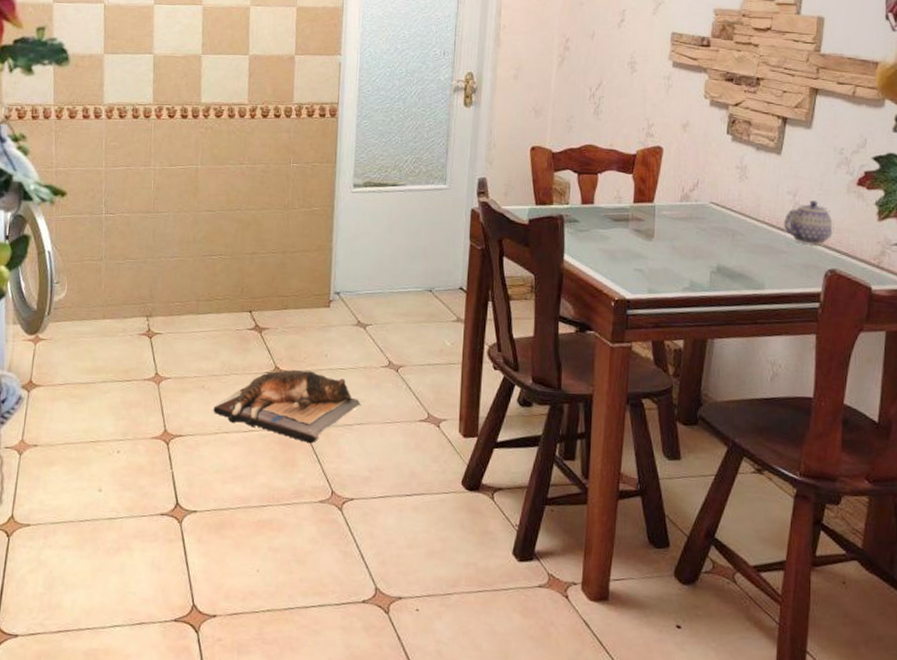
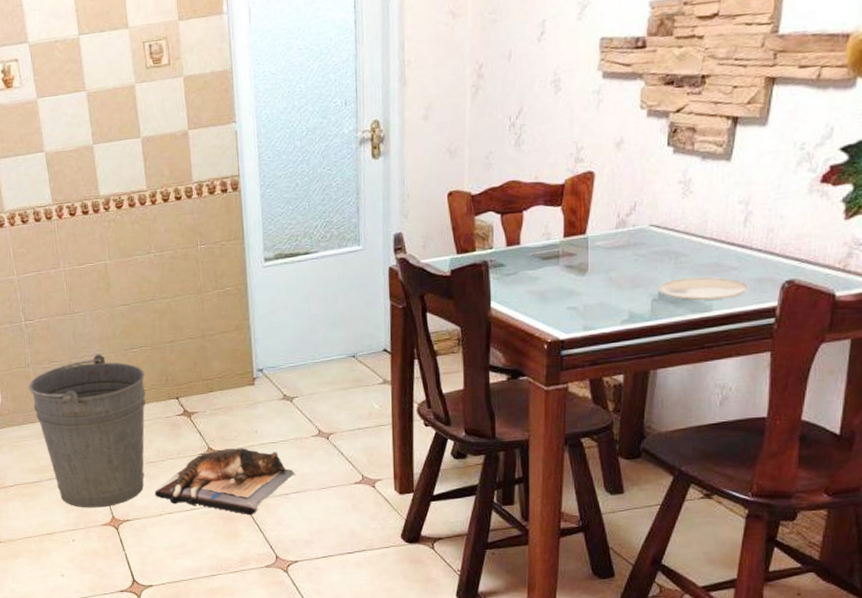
bucket: none [97,256,220,419] -> present [28,354,146,508]
plate: none [716,255,797,280] -> present [658,276,749,301]
teapot: present [784,200,834,246] -> none [734,207,793,257]

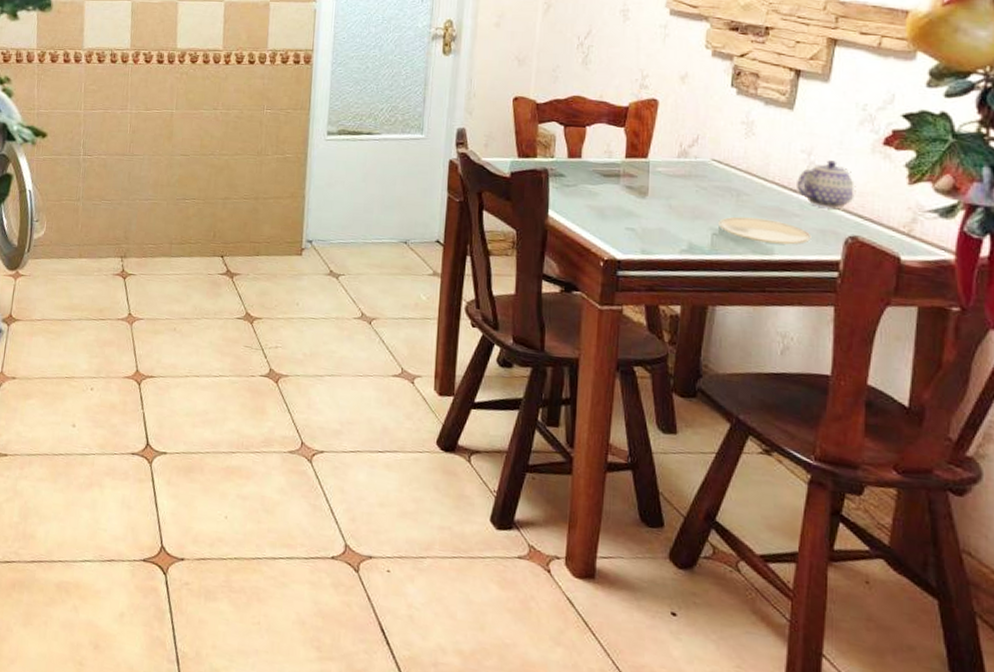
bucket: present [28,354,146,508] -> none [74,199,193,359]
cat: present [154,448,295,514] -> none [184,316,332,391]
teapot: none [734,207,793,257] -> present [797,160,856,210]

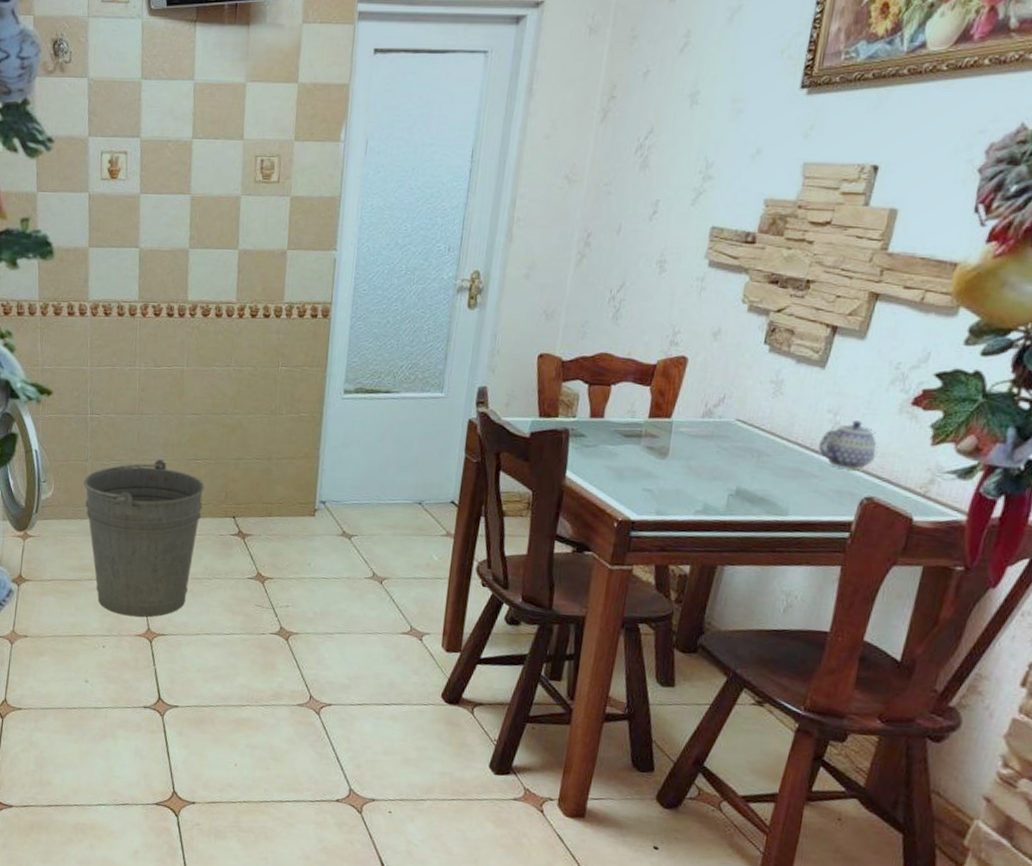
bucket: none [74,199,193,359] -> present [83,459,205,617]
plate: present [718,216,812,245] -> none [736,477,828,506]

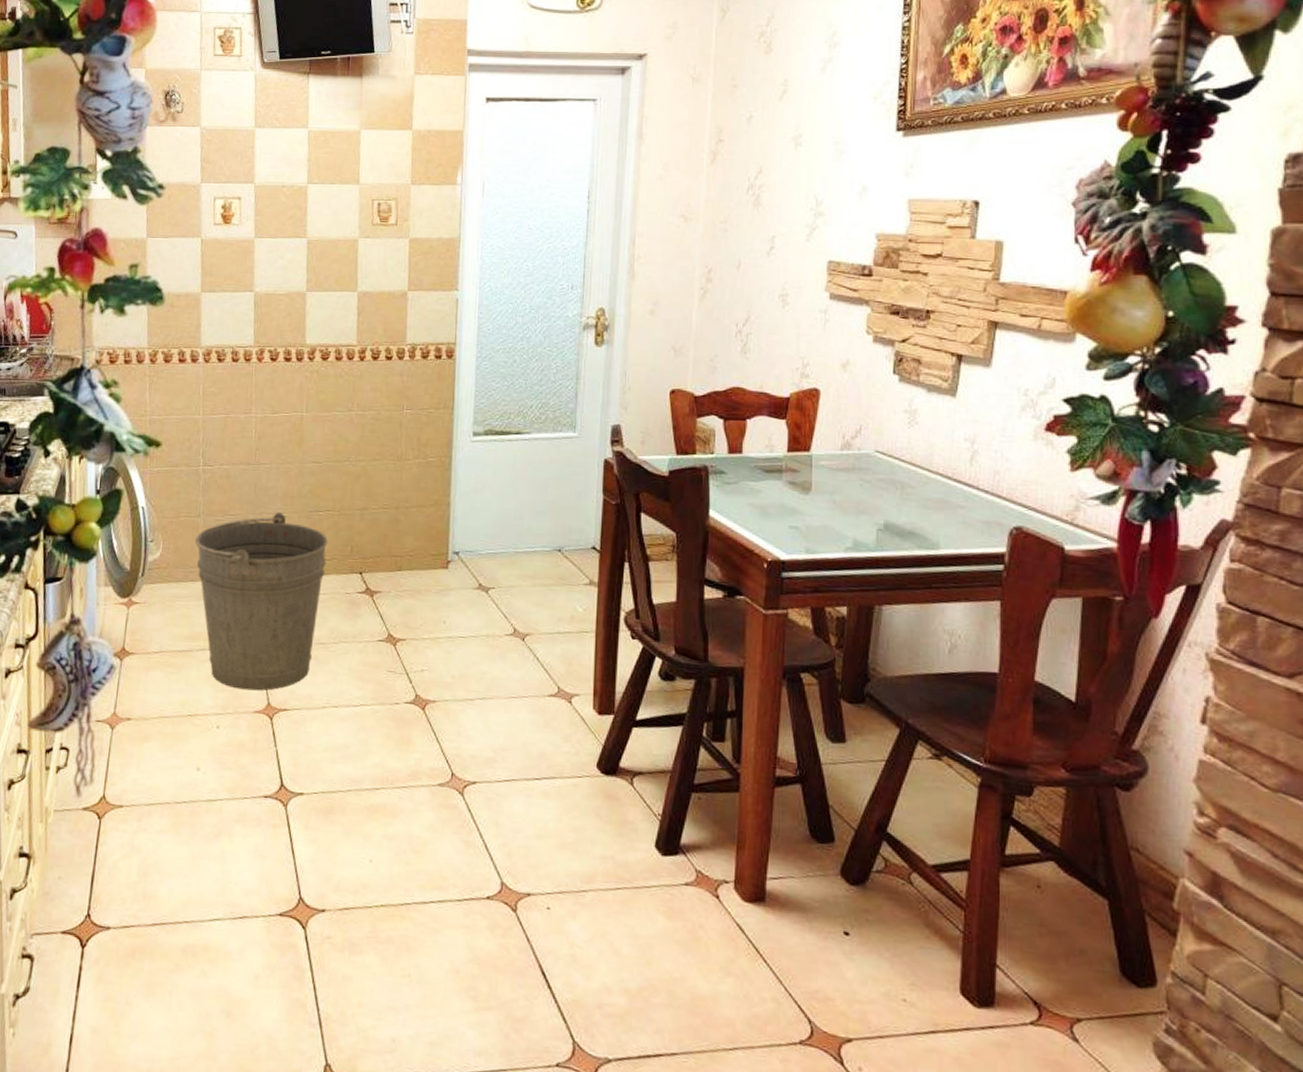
teapot: present [818,420,879,471] -> none [961,448,1019,500]

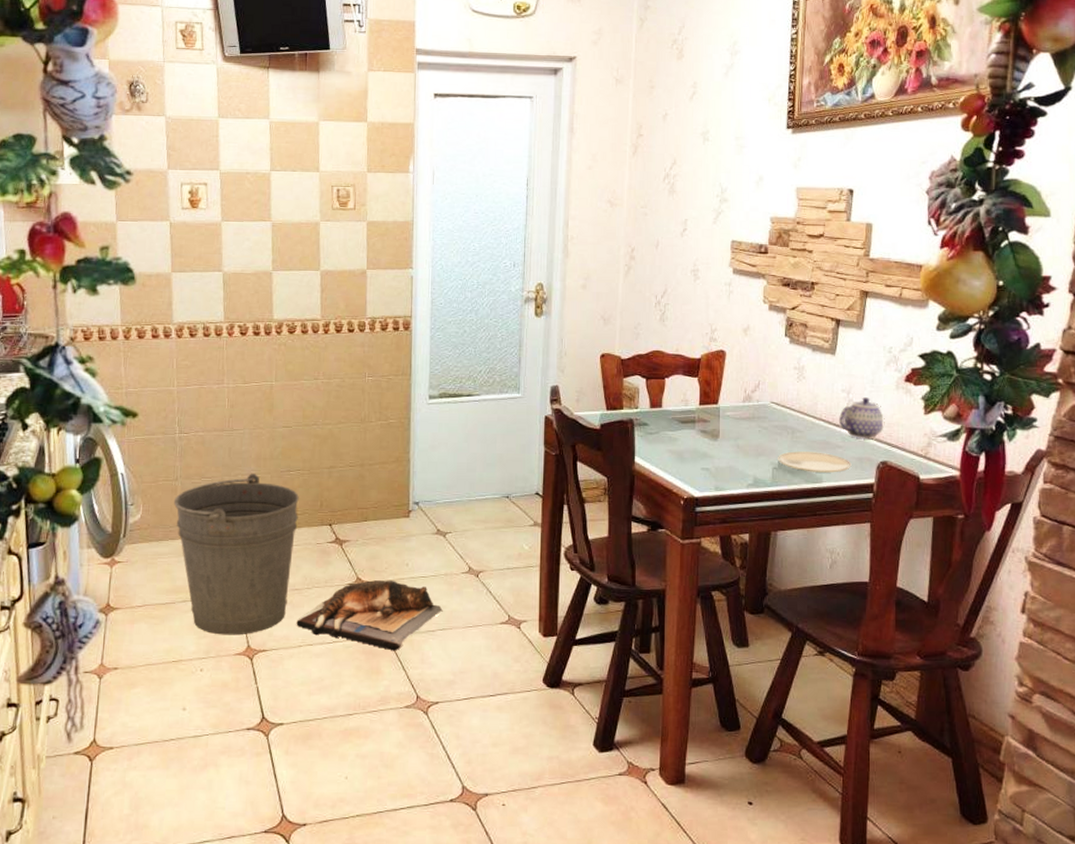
cat: none [320,638,483,719] -> present [296,580,443,650]
plate: none [883,510,977,538] -> present [778,451,852,473]
teapot: none [961,448,1019,500] -> present [839,397,885,440]

